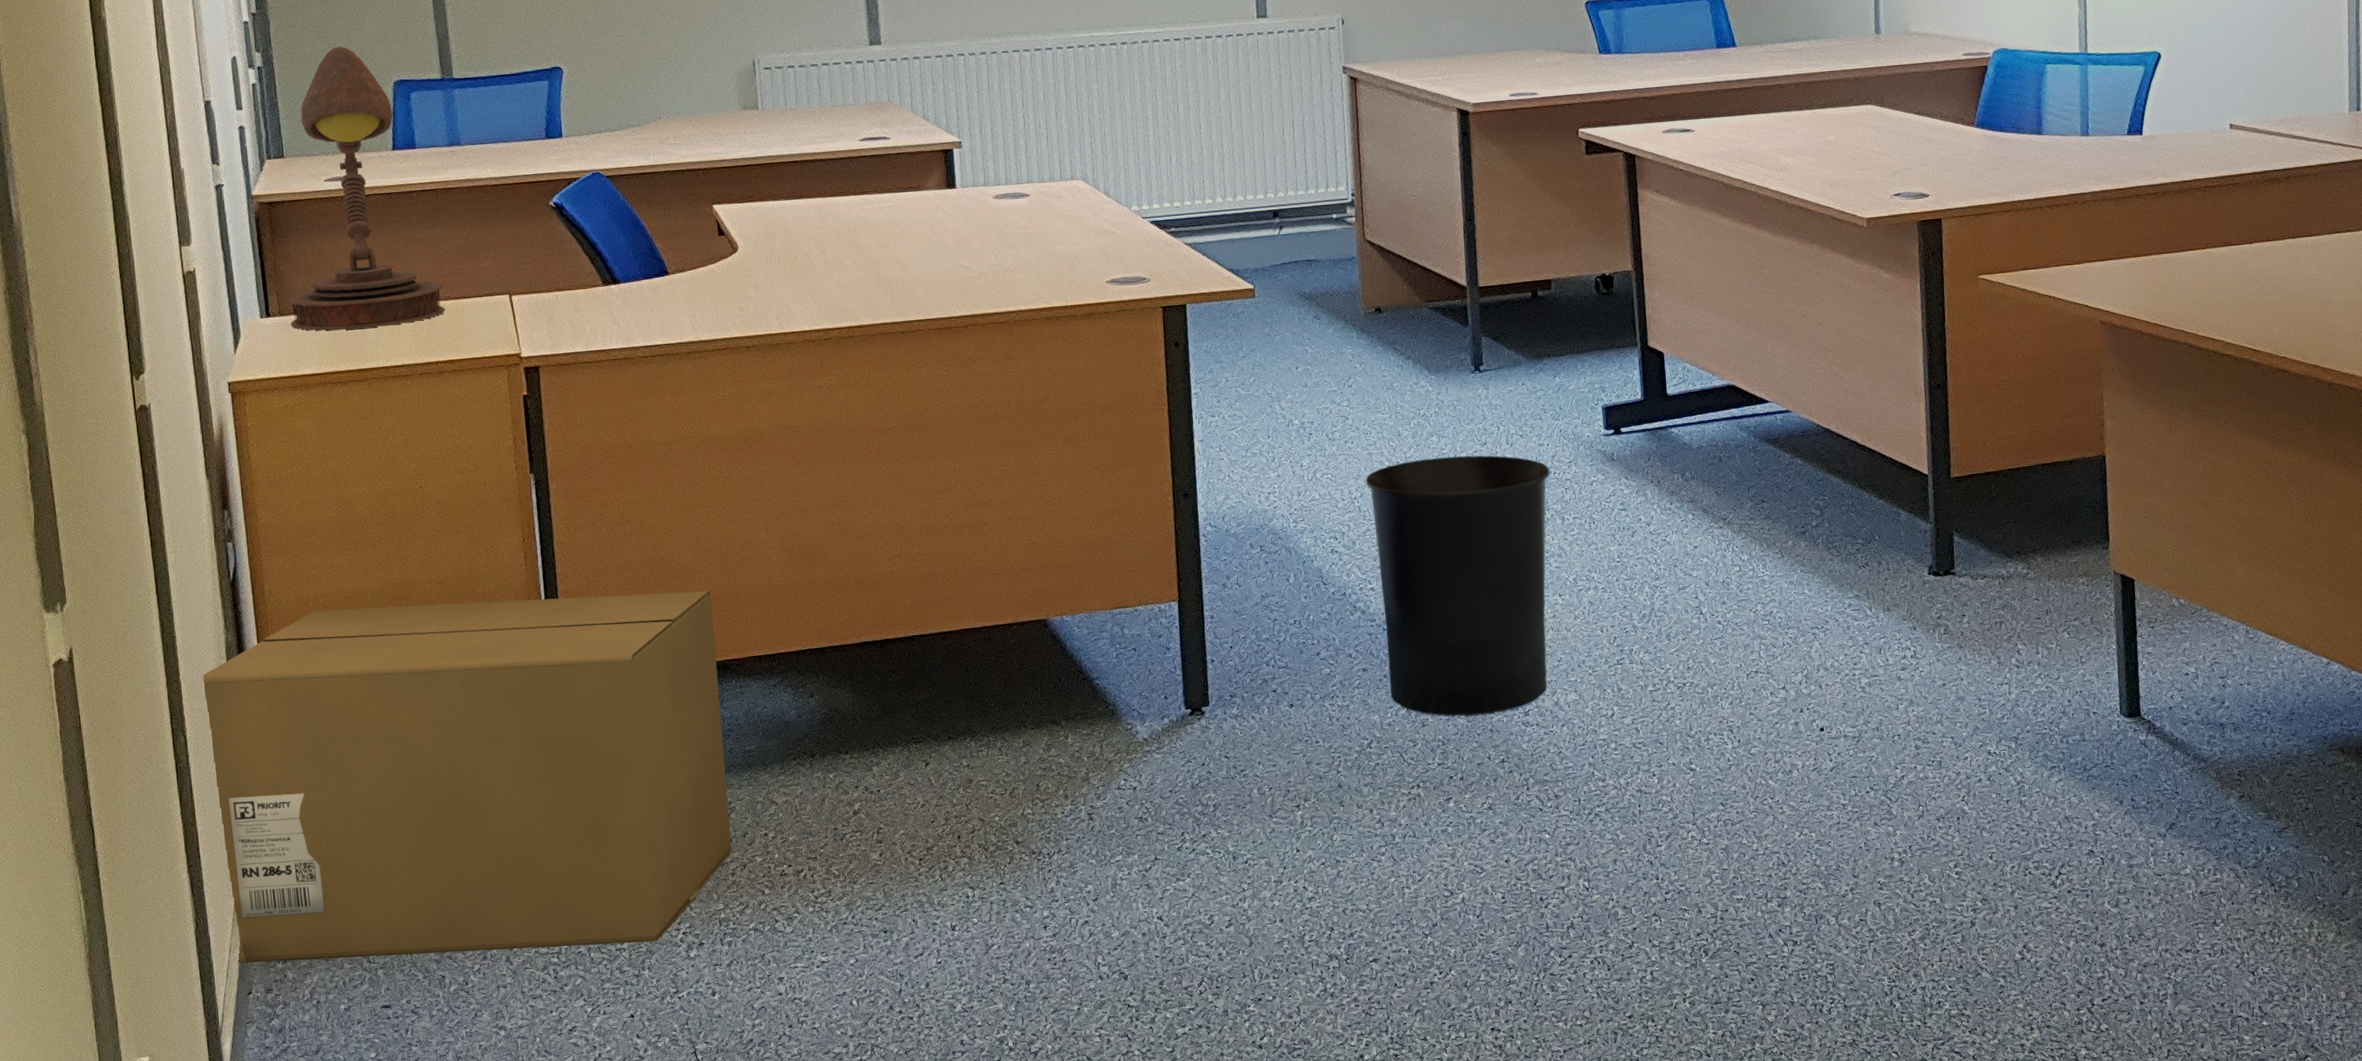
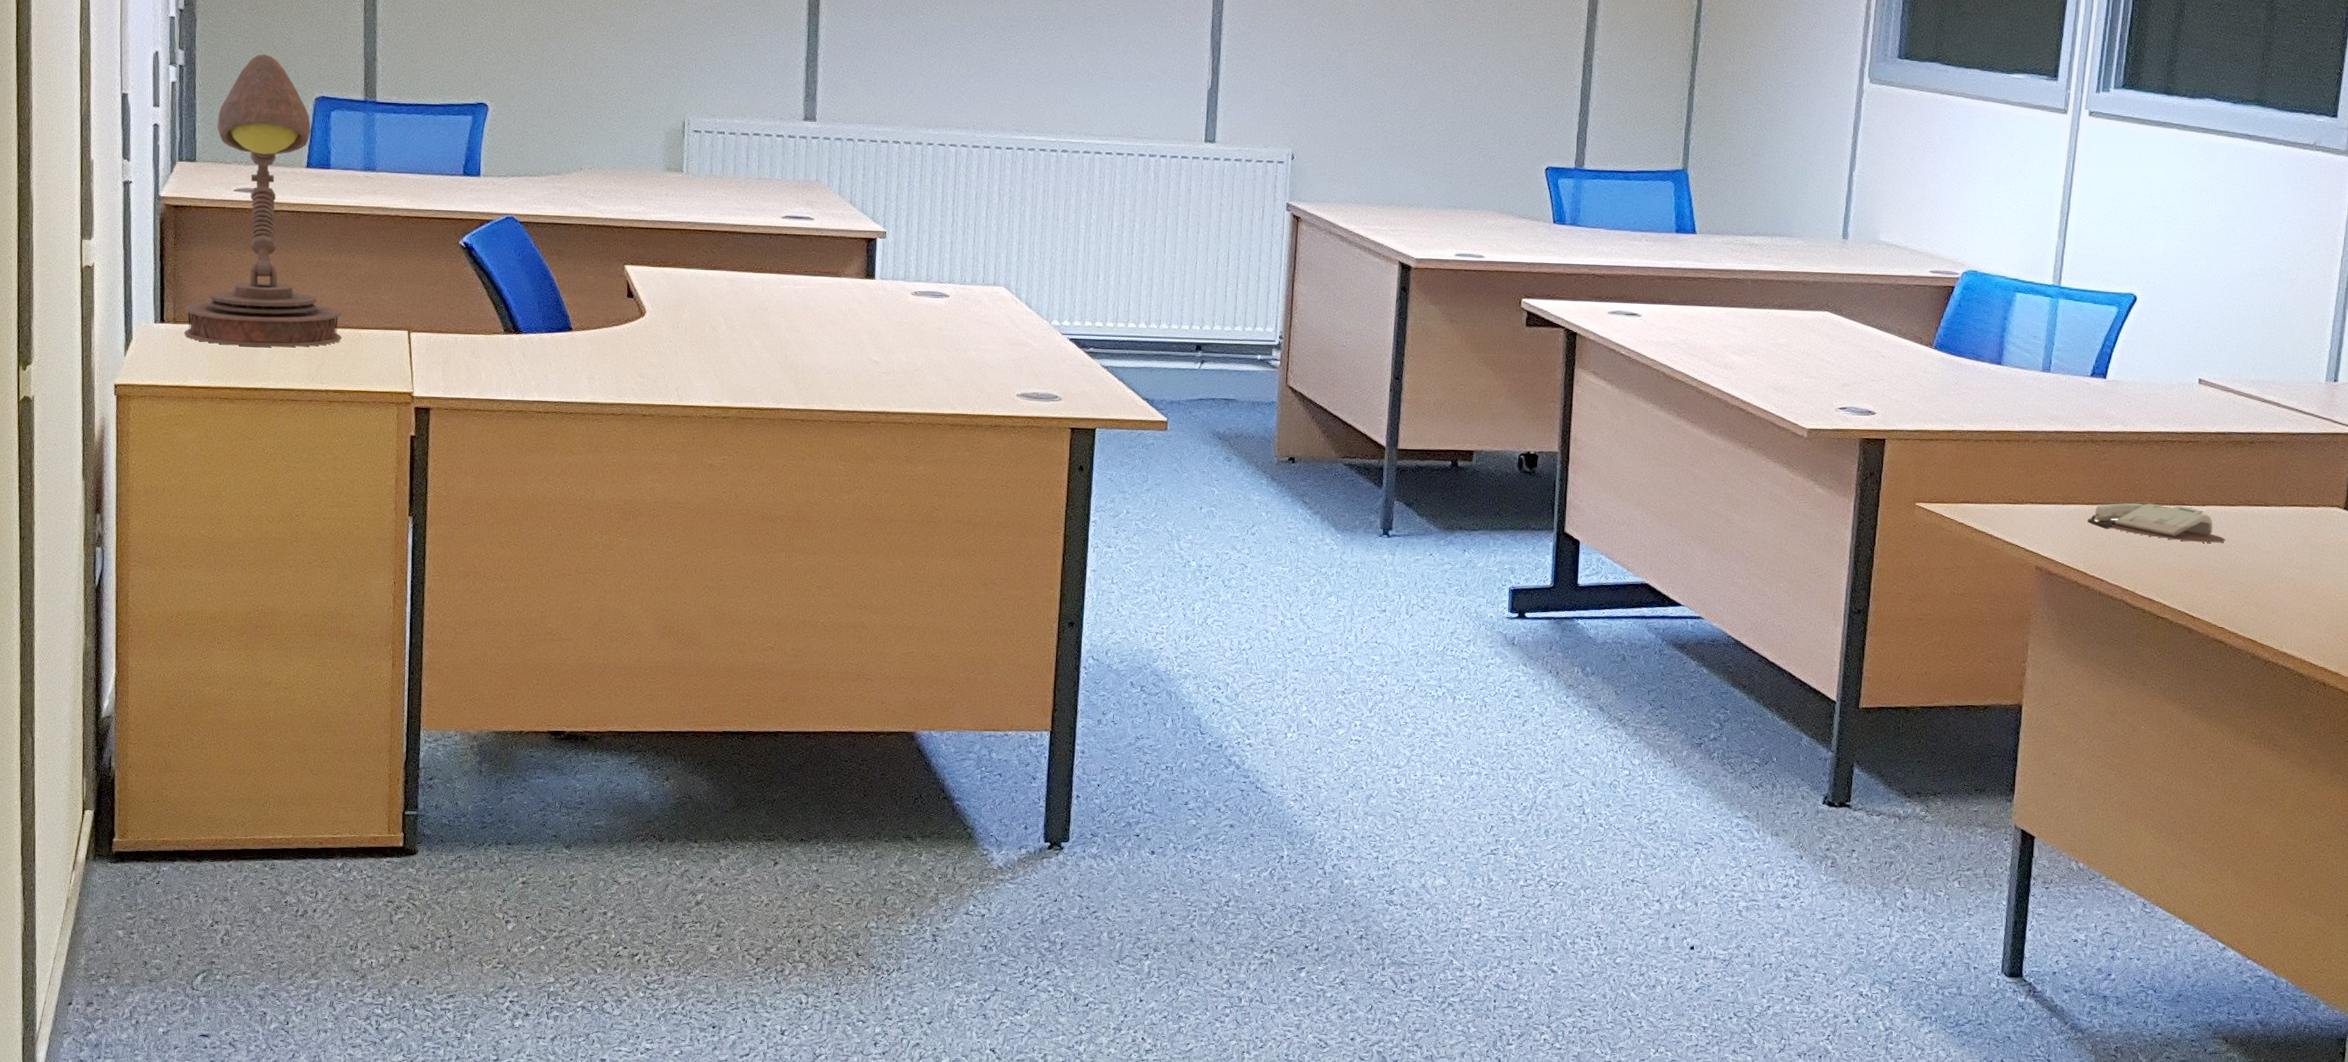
box: present [200,591,732,964] -> none [55,627,578,1007]
waste bin: present [1365,455,1550,716] -> none [1255,618,1447,887]
telephone: none [2142,246,2277,280] -> present [2087,503,2226,543]

